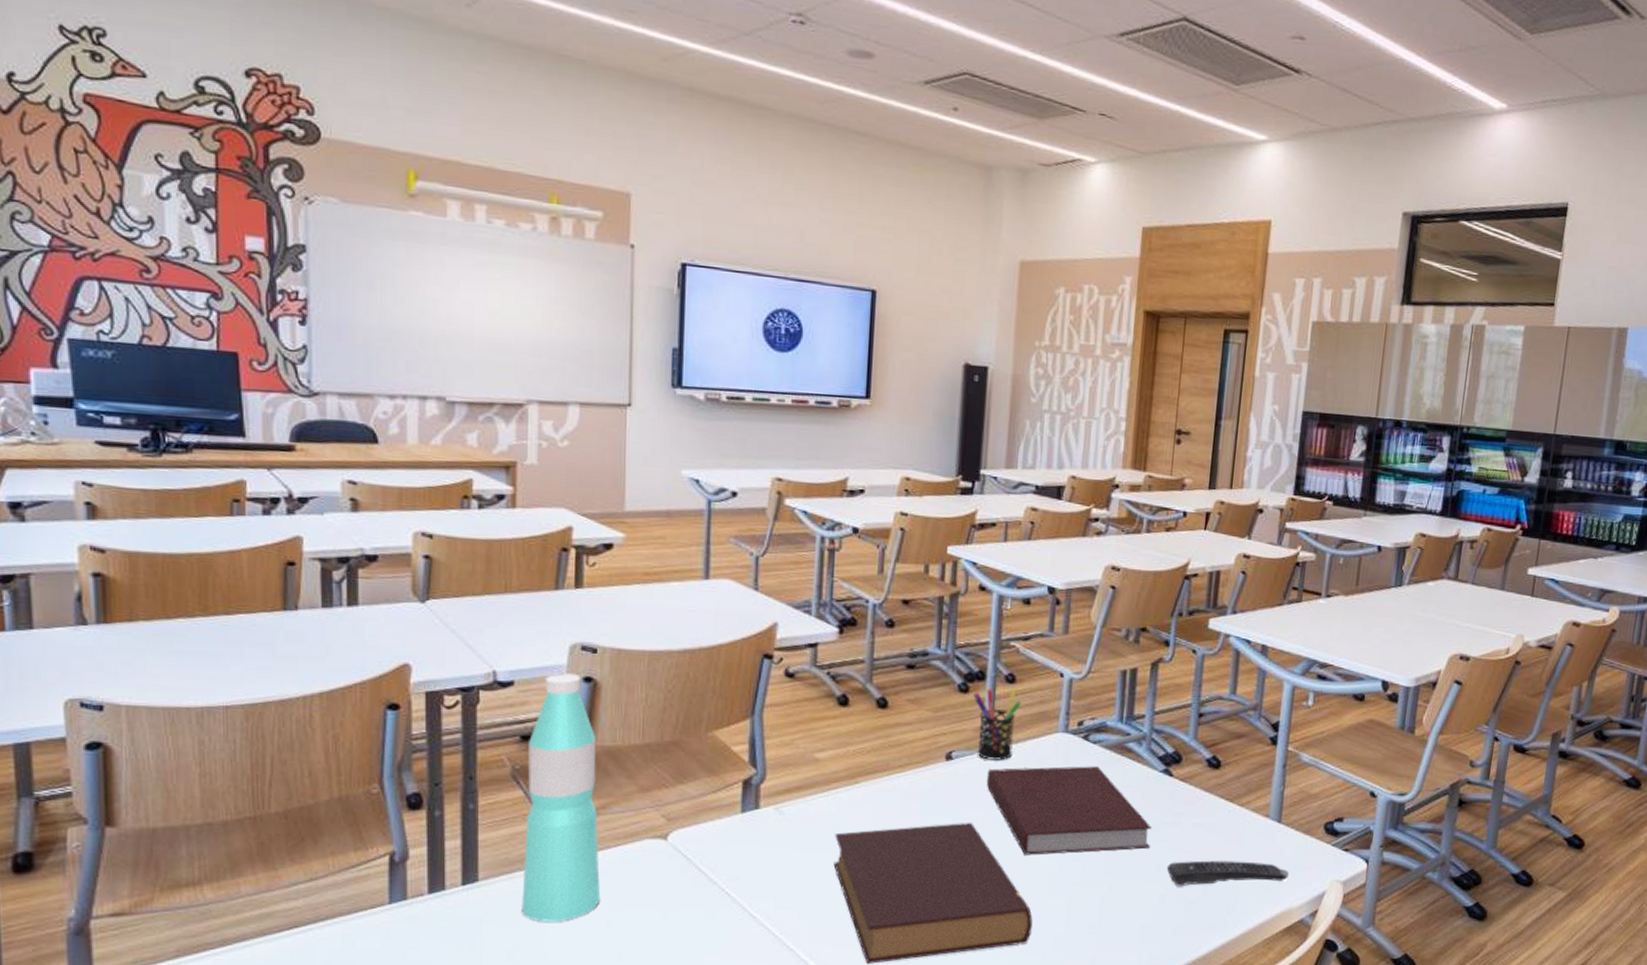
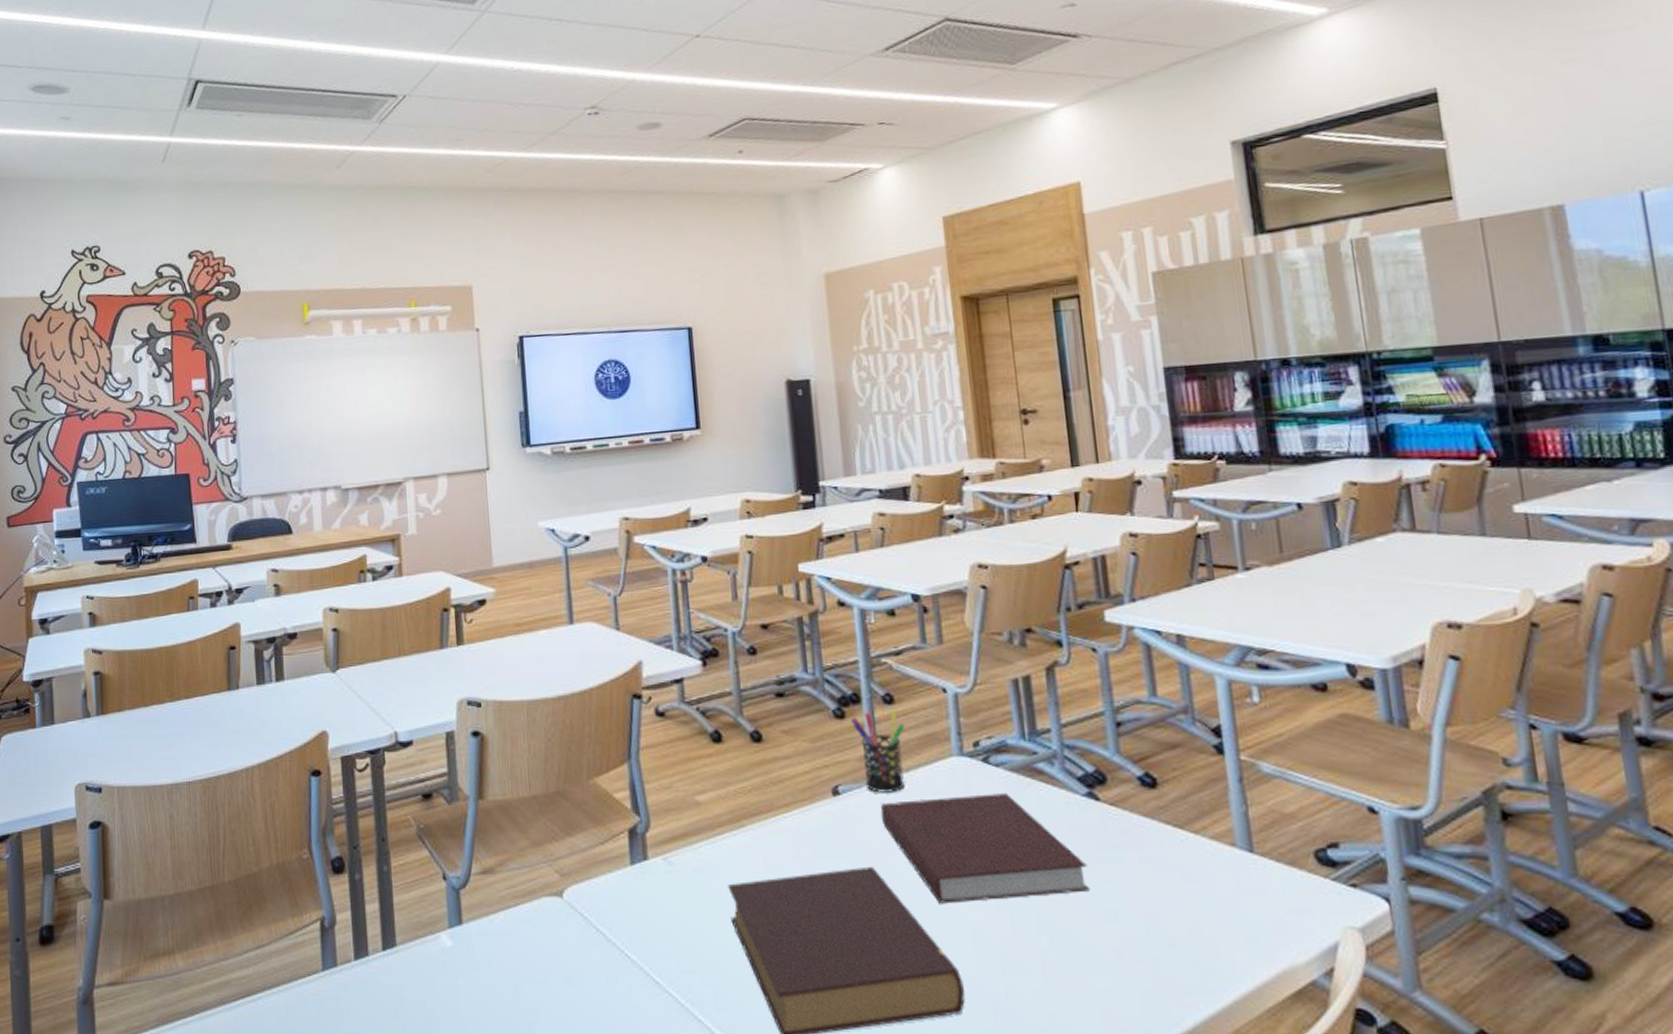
water bottle: present [522,673,601,922] -> none [429,729,507,989]
remote control: present [1166,860,1290,887] -> none [1116,904,1282,939]

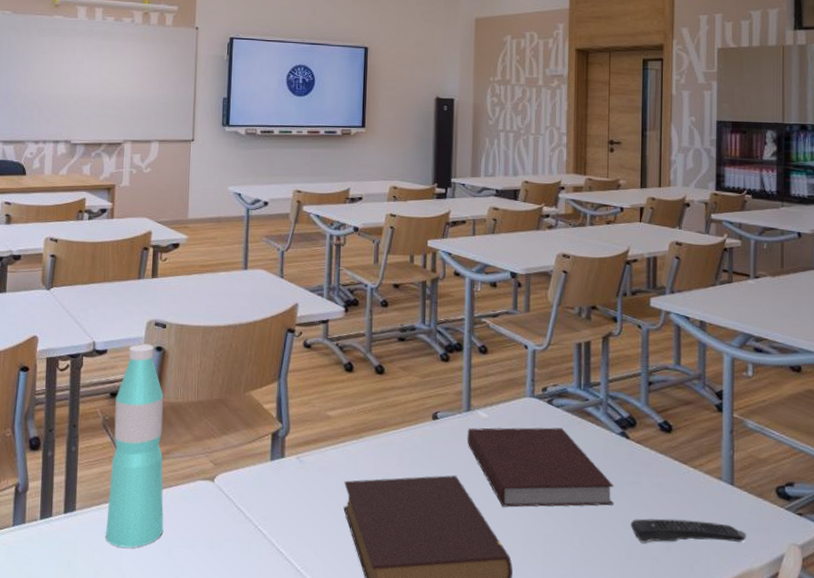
water bottle: none [429,729,507,989] -> present [106,343,164,548]
pen holder: present [849,711,905,793] -> none [452,358,493,421]
remote control: none [1116,904,1282,939] -> present [630,518,747,543]

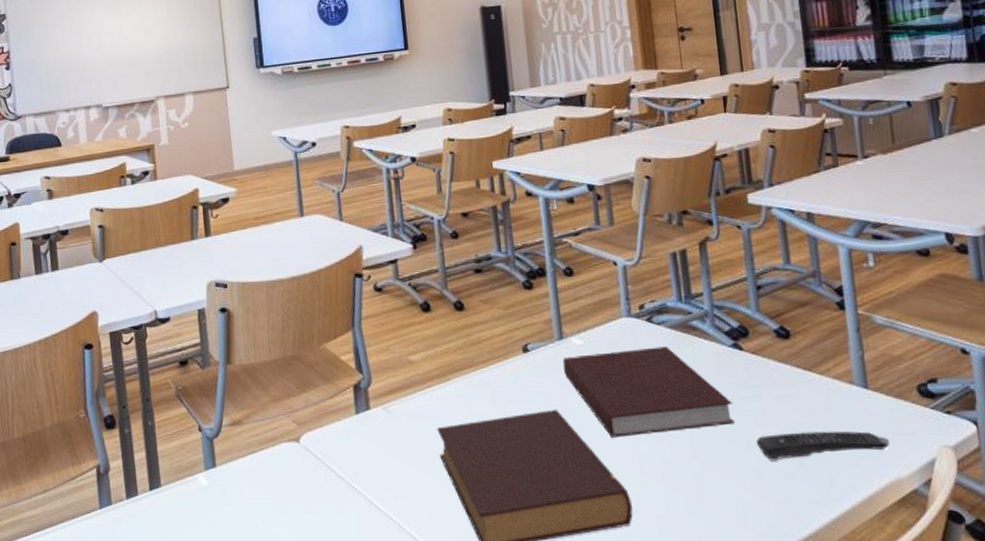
water bottle: present [106,343,164,548] -> none [185,306,254,520]

